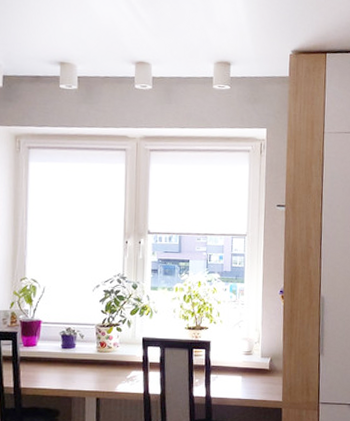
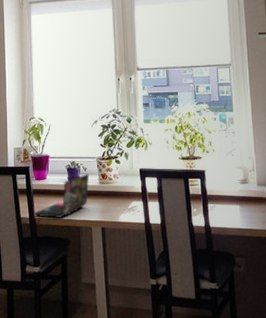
laptop: none [19,342,86,388] -> present [33,174,89,218]

